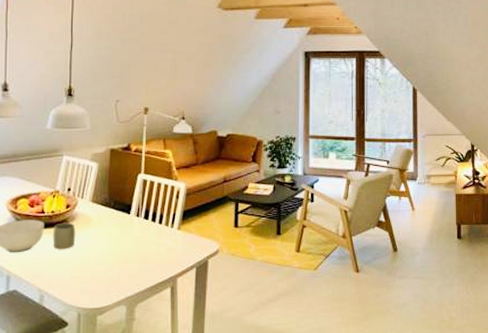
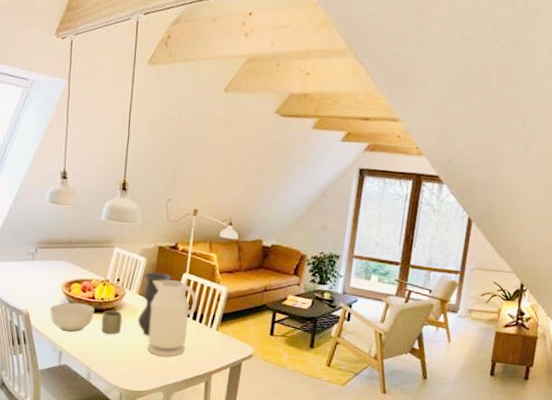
vase: none [93,177,127,245] -> present [137,272,172,336]
water jug: none [105,183,156,266] -> present [147,279,198,357]

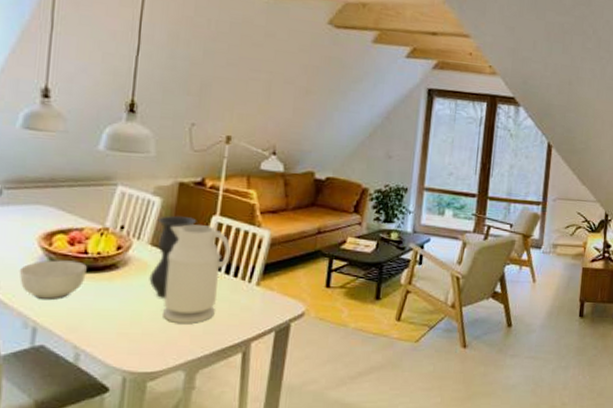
mug: present [101,310,122,335] -> none [96,267,128,300]

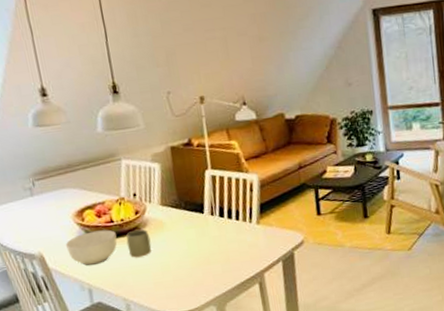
mug: none [96,267,128,300] -> present [126,229,152,258]
vase: present [149,216,197,298] -> none [161,175,194,249]
water jug: present [163,224,232,324] -> none [173,180,229,268]

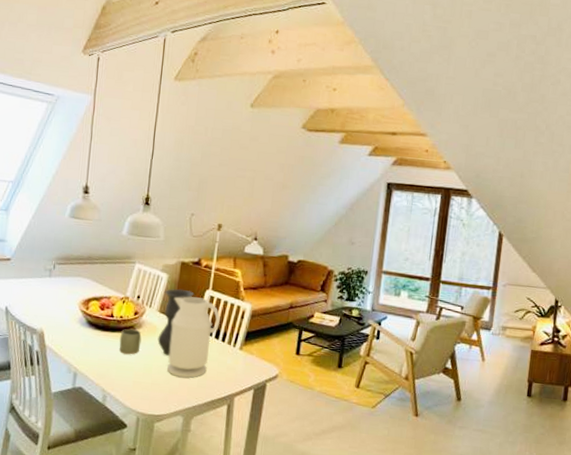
bowl: present [65,229,118,266] -> none [65,320,114,353]
vase: none [161,175,194,249] -> present [157,289,194,356]
water jug: none [173,180,229,268] -> present [167,296,221,378]

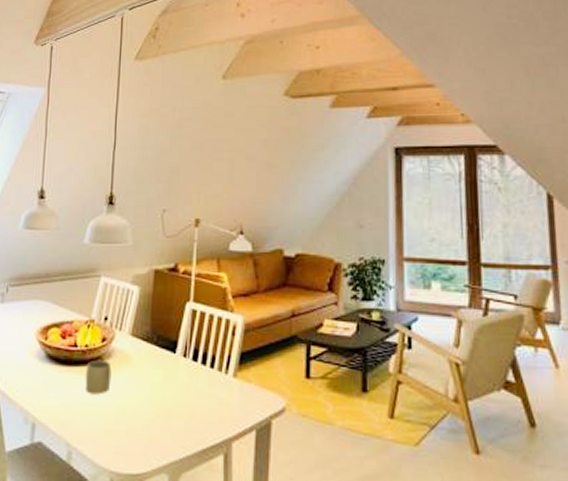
vase: present [157,289,194,356] -> none [131,305,173,392]
water jug: present [167,296,221,378] -> none [145,312,207,421]

